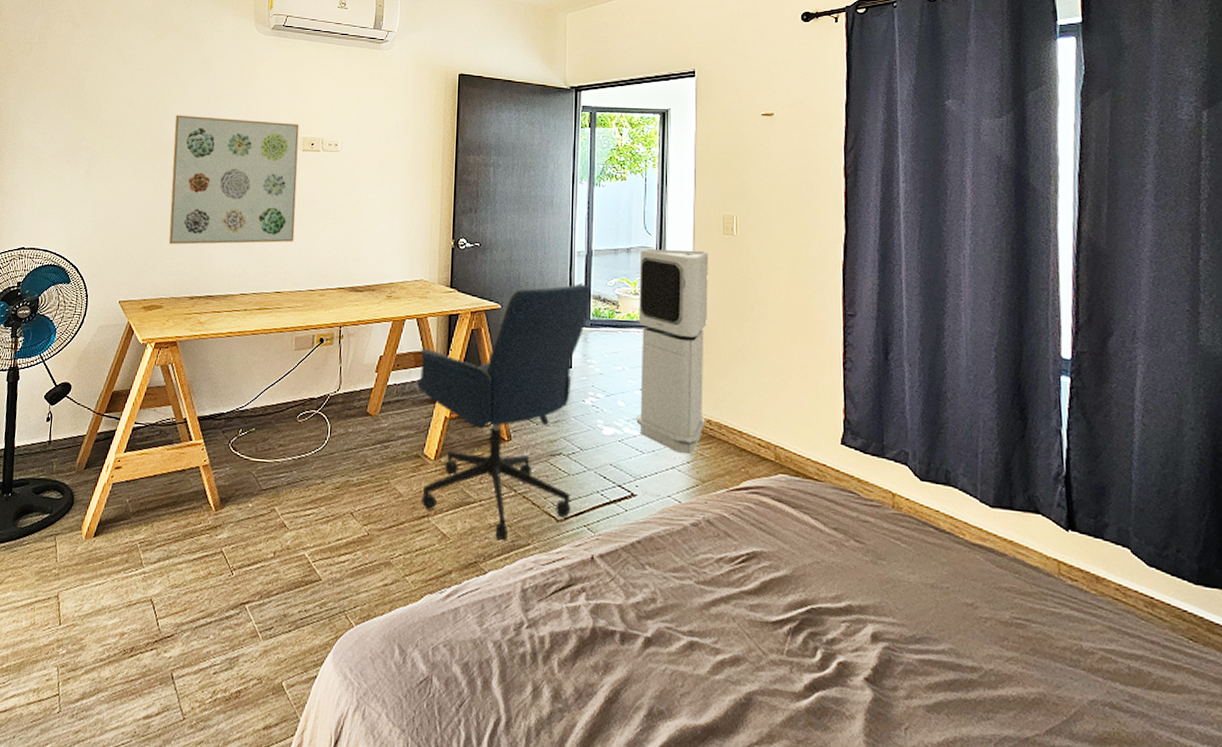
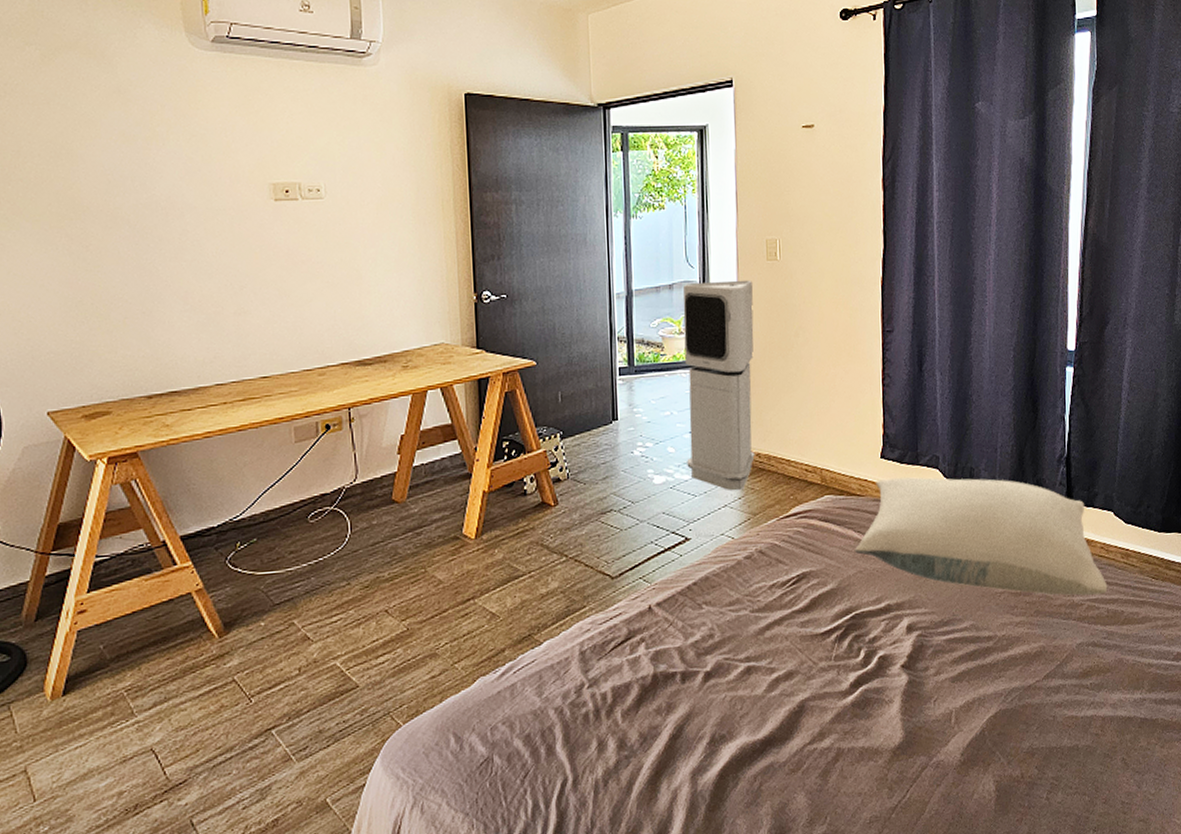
wall art: present [168,114,300,245] -> none [89,163,278,334]
office chair: present [417,283,591,541] -> none [448,328,634,609]
pillow: none [810,467,1128,646] -> present [854,476,1108,596]

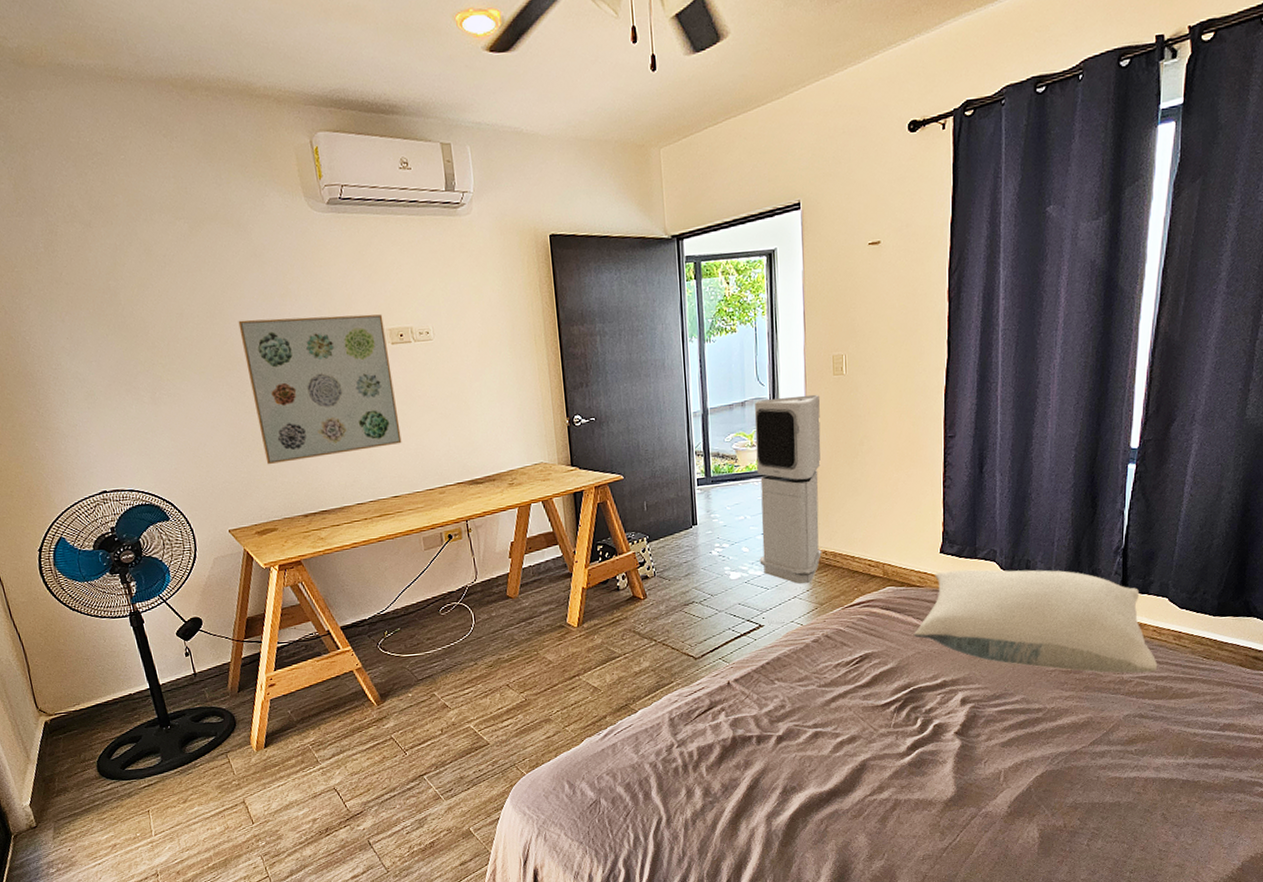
wall art: none [89,163,278,334] -> present [238,314,402,465]

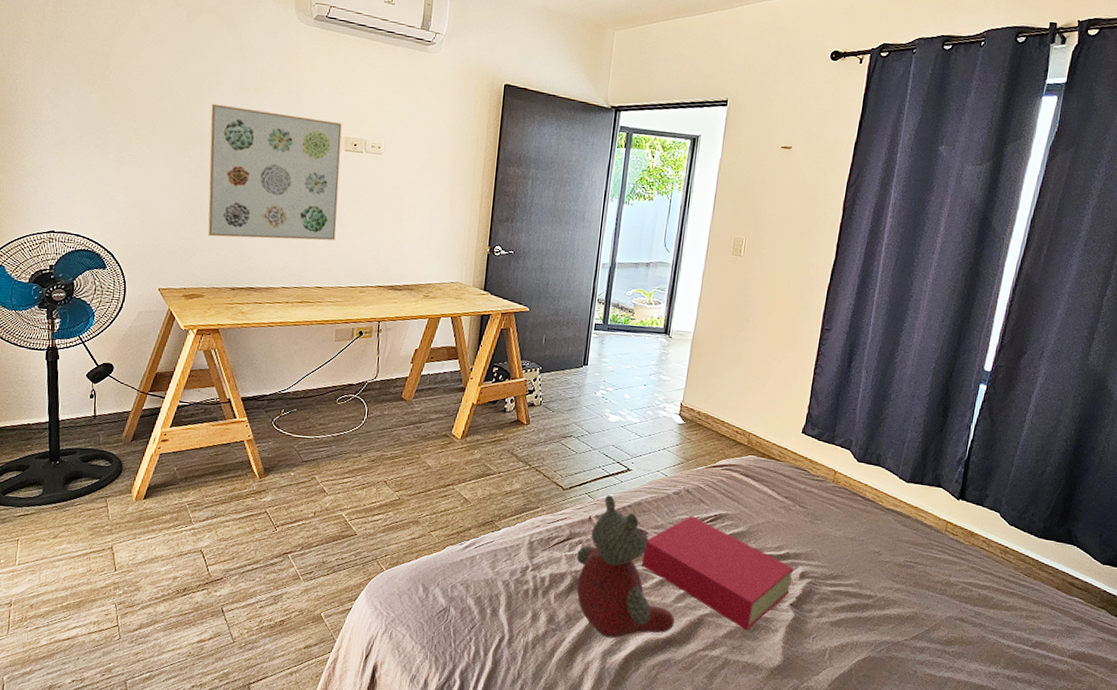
stuffed bear: none [721,656,836,801] -> present [576,495,675,639]
air purifier: present [754,394,822,585] -> none [638,264,718,439]
book: none [790,661,953,768] -> present [641,516,794,631]
pillow: present [913,569,1158,673] -> none [766,450,983,580]

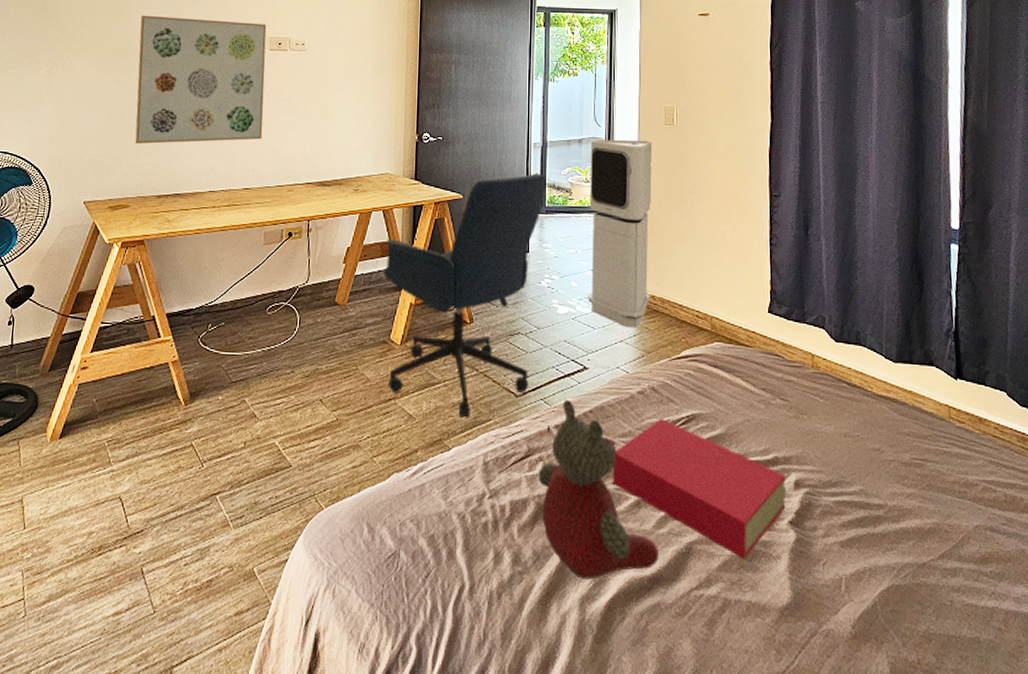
office chair: none [447,292,611,505] -> present [384,173,546,418]
air purifier: none [638,264,718,439] -> present [588,139,653,328]

